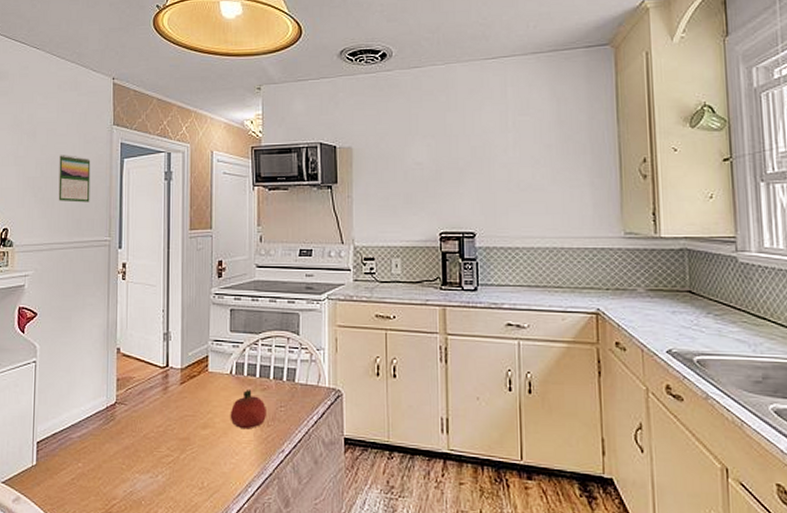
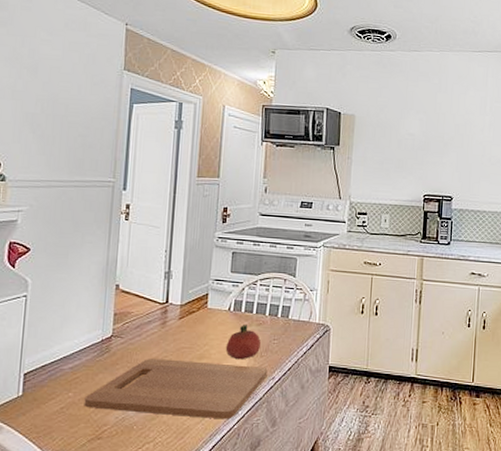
calendar: present [58,155,91,203] -> none [60,93,98,143]
cutting board: none [93,427,276,497] -> present [84,359,268,420]

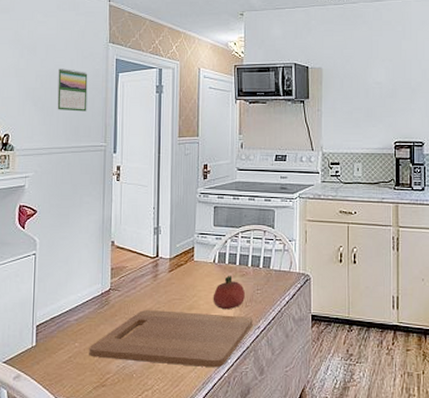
calendar: none [60,93,98,143] -> present [57,68,88,112]

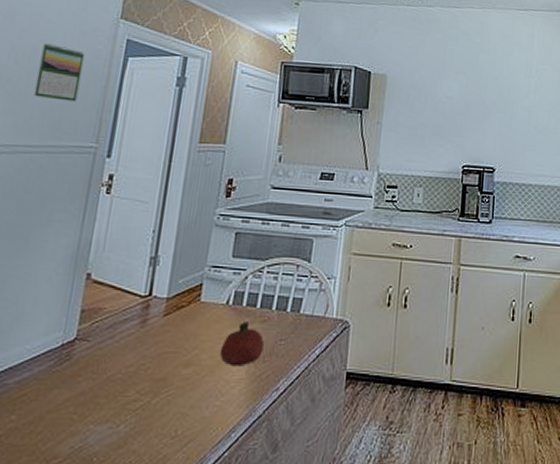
cutting board: present [89,310,253,368] -> none [29,368,271,445]

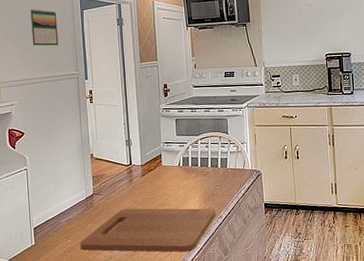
cutting board: none [29,368,271,445] -> present [80,208,216,252]
fruit: present [219,320,264,367] -> none [180,175,207,204]

